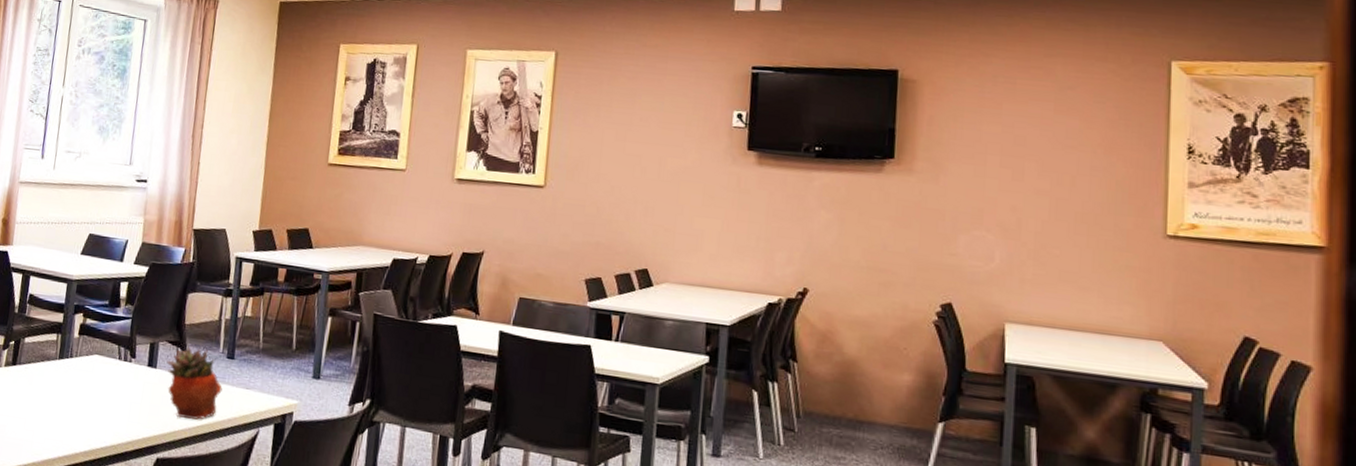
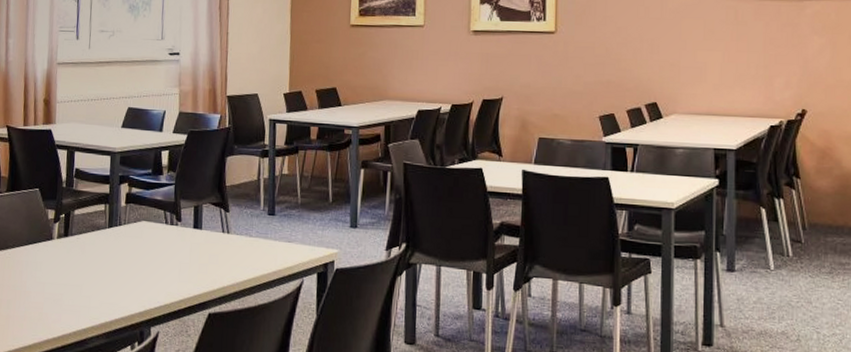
succulent planter: present [166,347,223,420] -> none [211,208,266,275]

